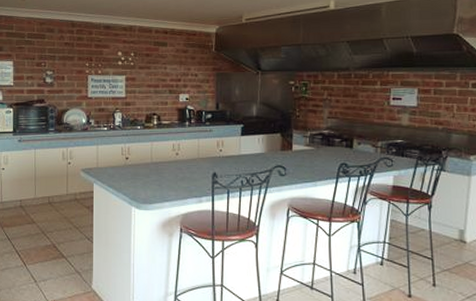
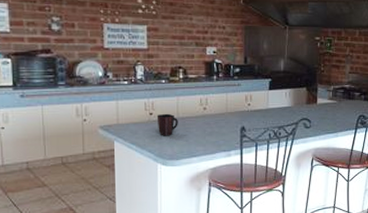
mug: none [132,158,152,180] -> present [156,113,178,136]

